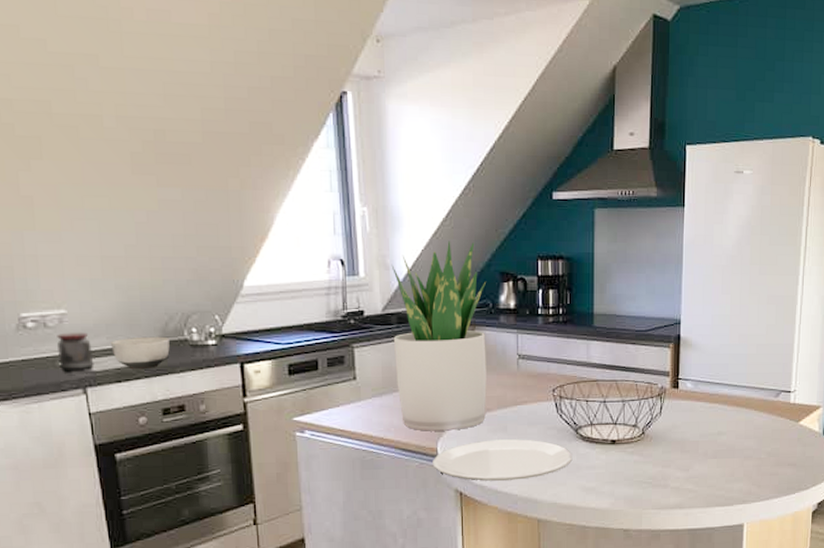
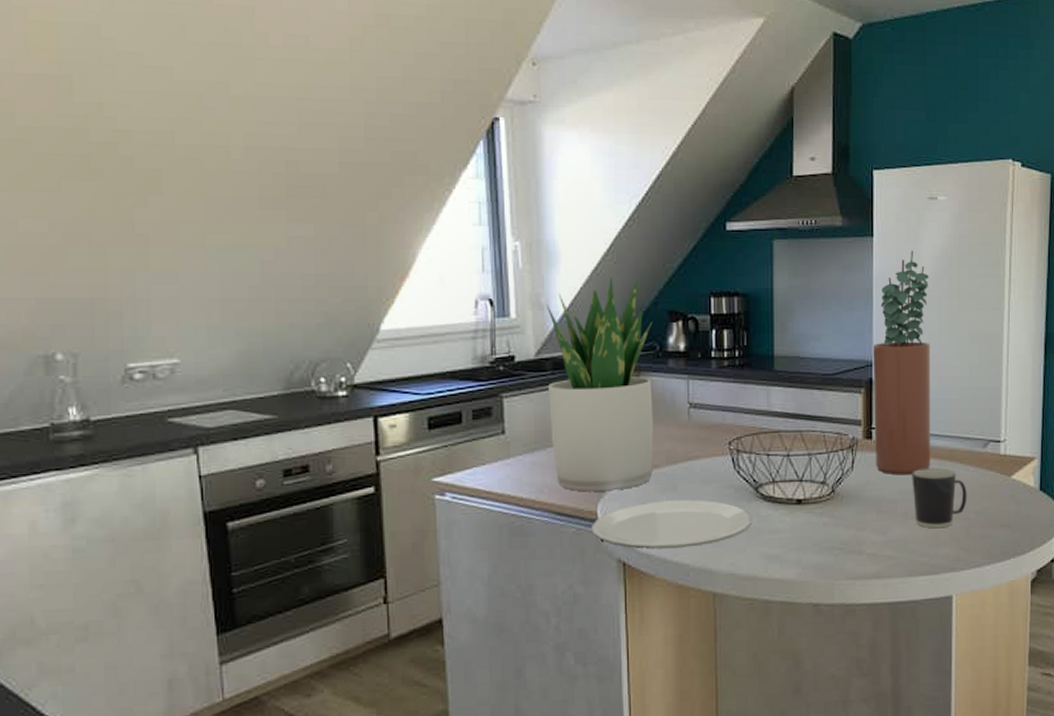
jar: present [56,332,95,376] -> none [166,384,208,433]
bowl: present [111,336,171,370] -> none [228,387,296,426]
vase: none [680,219,733,420] -> present [873,250,931,475]
mug: none [712,415,760,467] -> present [912,468,967,529]

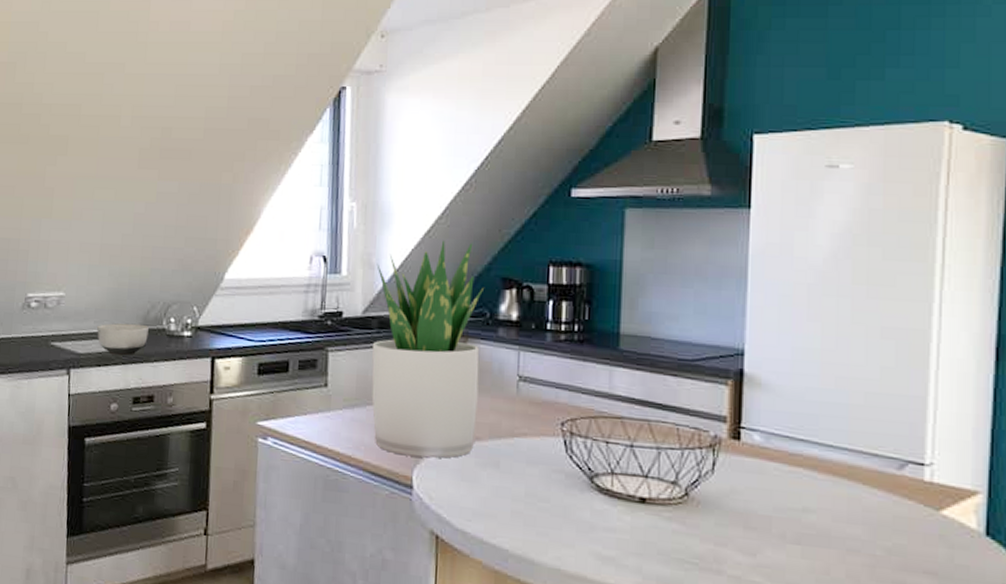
bowl: none [228,387,296,426] -> present [97,323,150,356]
plate: present [591,499,753,549] -> none [405,475,585,531]
vase: present [873,250,931,475] -> none [743,225,825,490]
mug: present [912,468,967,529] -> none [793,484,873,562]

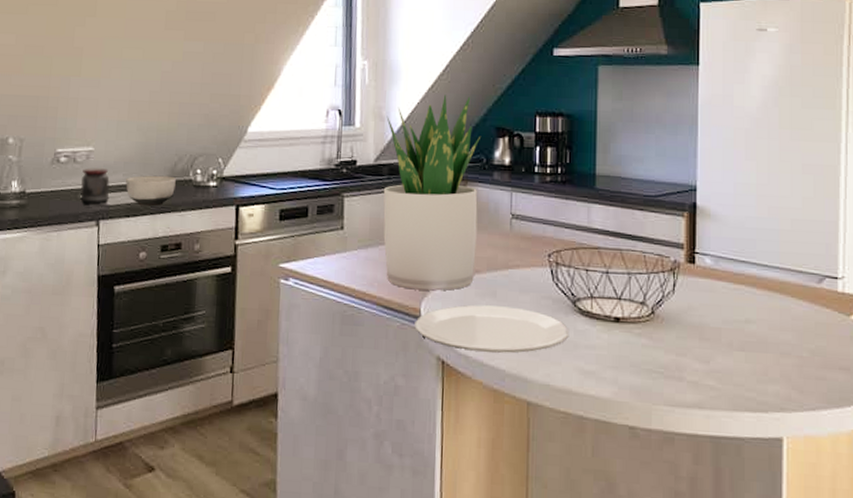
jar: none [51,314,81,356] -> present [80,168,110,208]
plate: none [405,475,585,531] -> present [414,304,570,353]

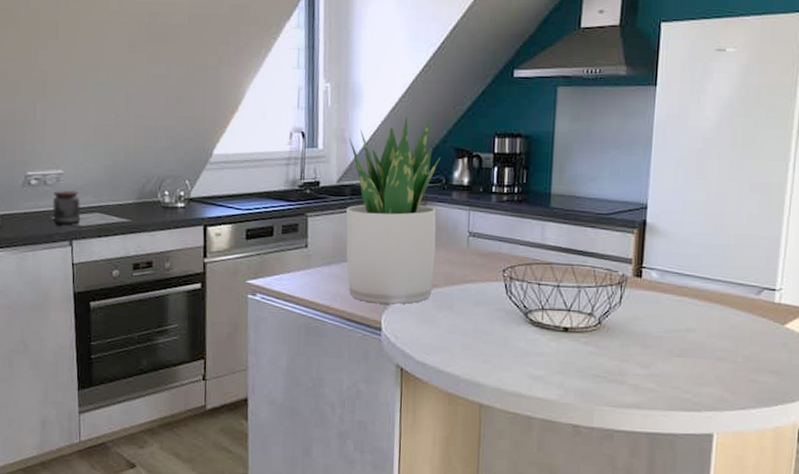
bowl: present [126,175,177,207] -> none [96,197,146,227]
plate: present [414,304,570,353] -> none [375,317,521,361]

